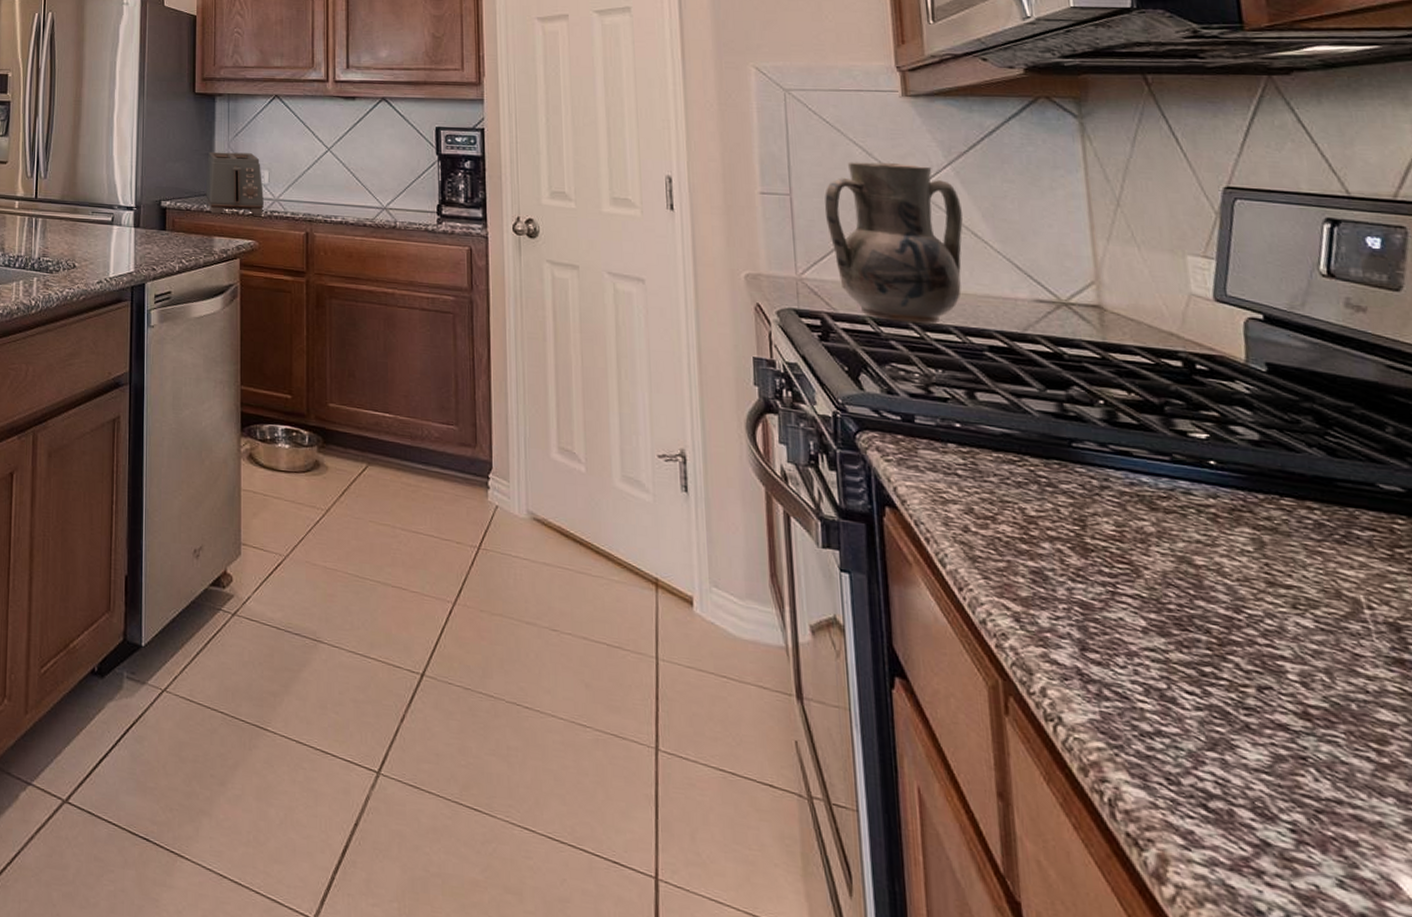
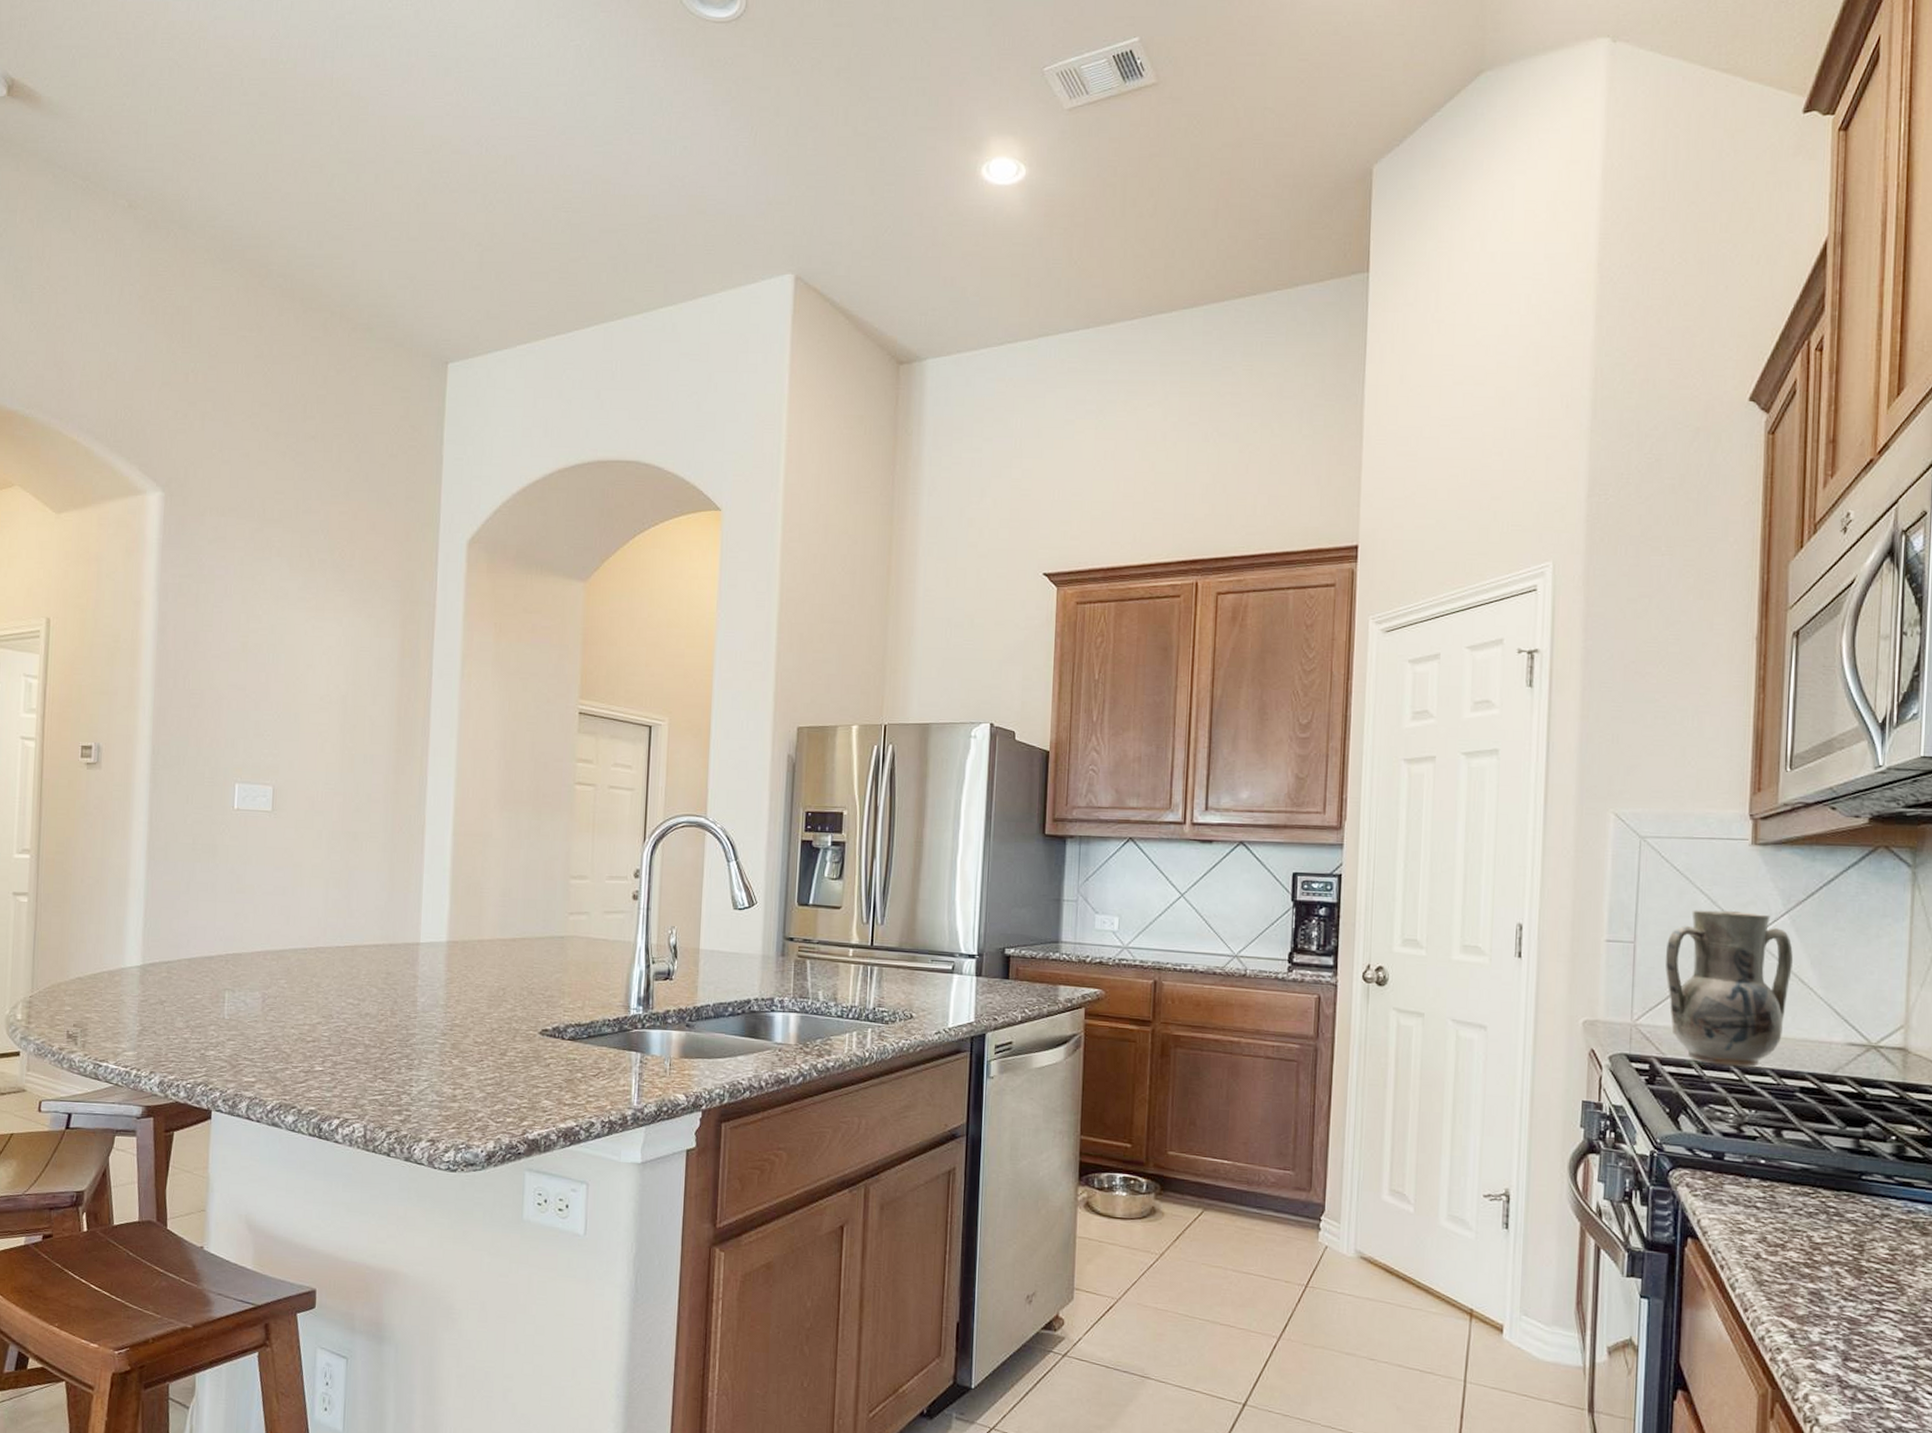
toaster: present [206,151,264,216] -> none [1052,897,1113,964]

